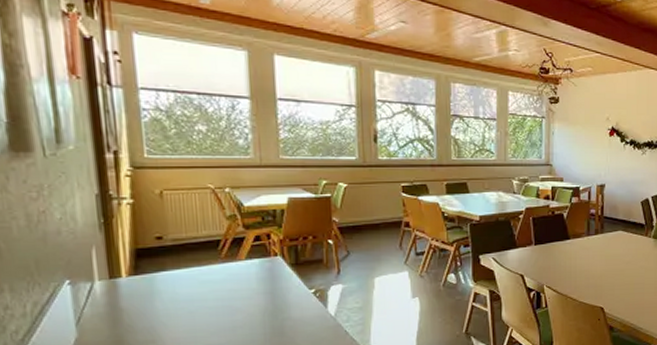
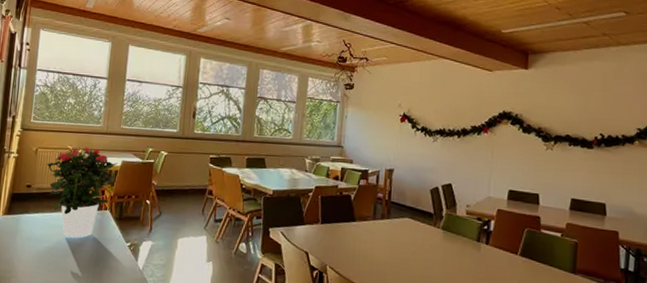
potted flower: none [181,185,283,293] -> present [47,147,118,238]

